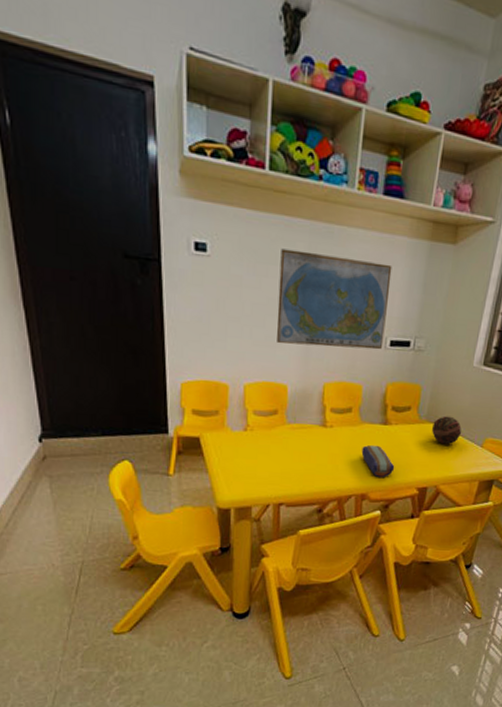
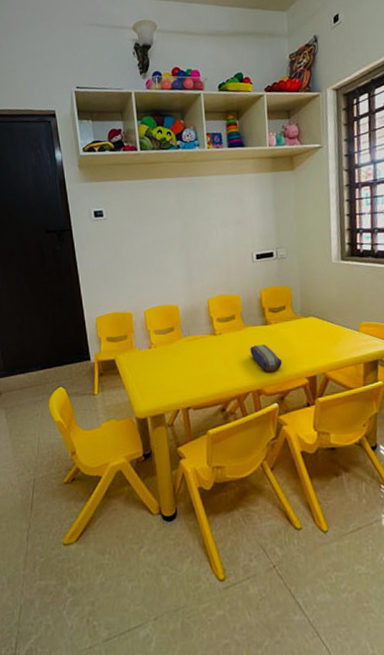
world map: present [276,248,392,350] -> none [157,196,251,274]
decorative ball: present [431,416,462,444] -> none [307,308,337,334]

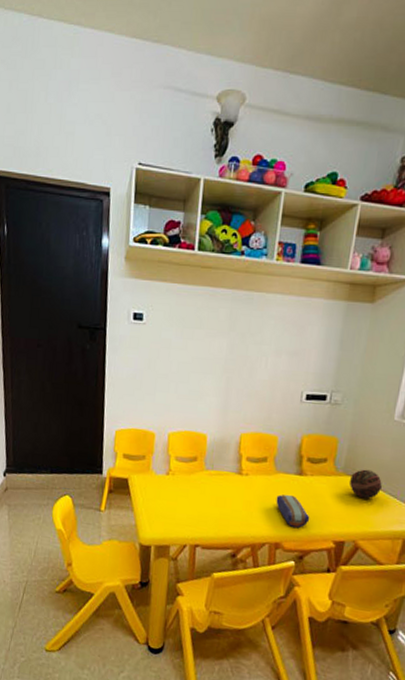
decorative ball: none [307,308,337,334] -> present [348,469,383,498]

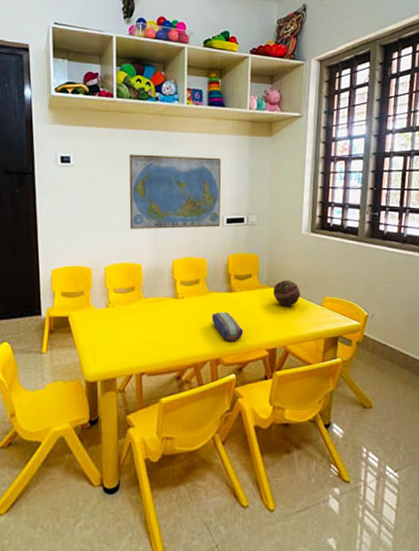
world map: none [199,315,309,403] -> present [129,154,222,230]

